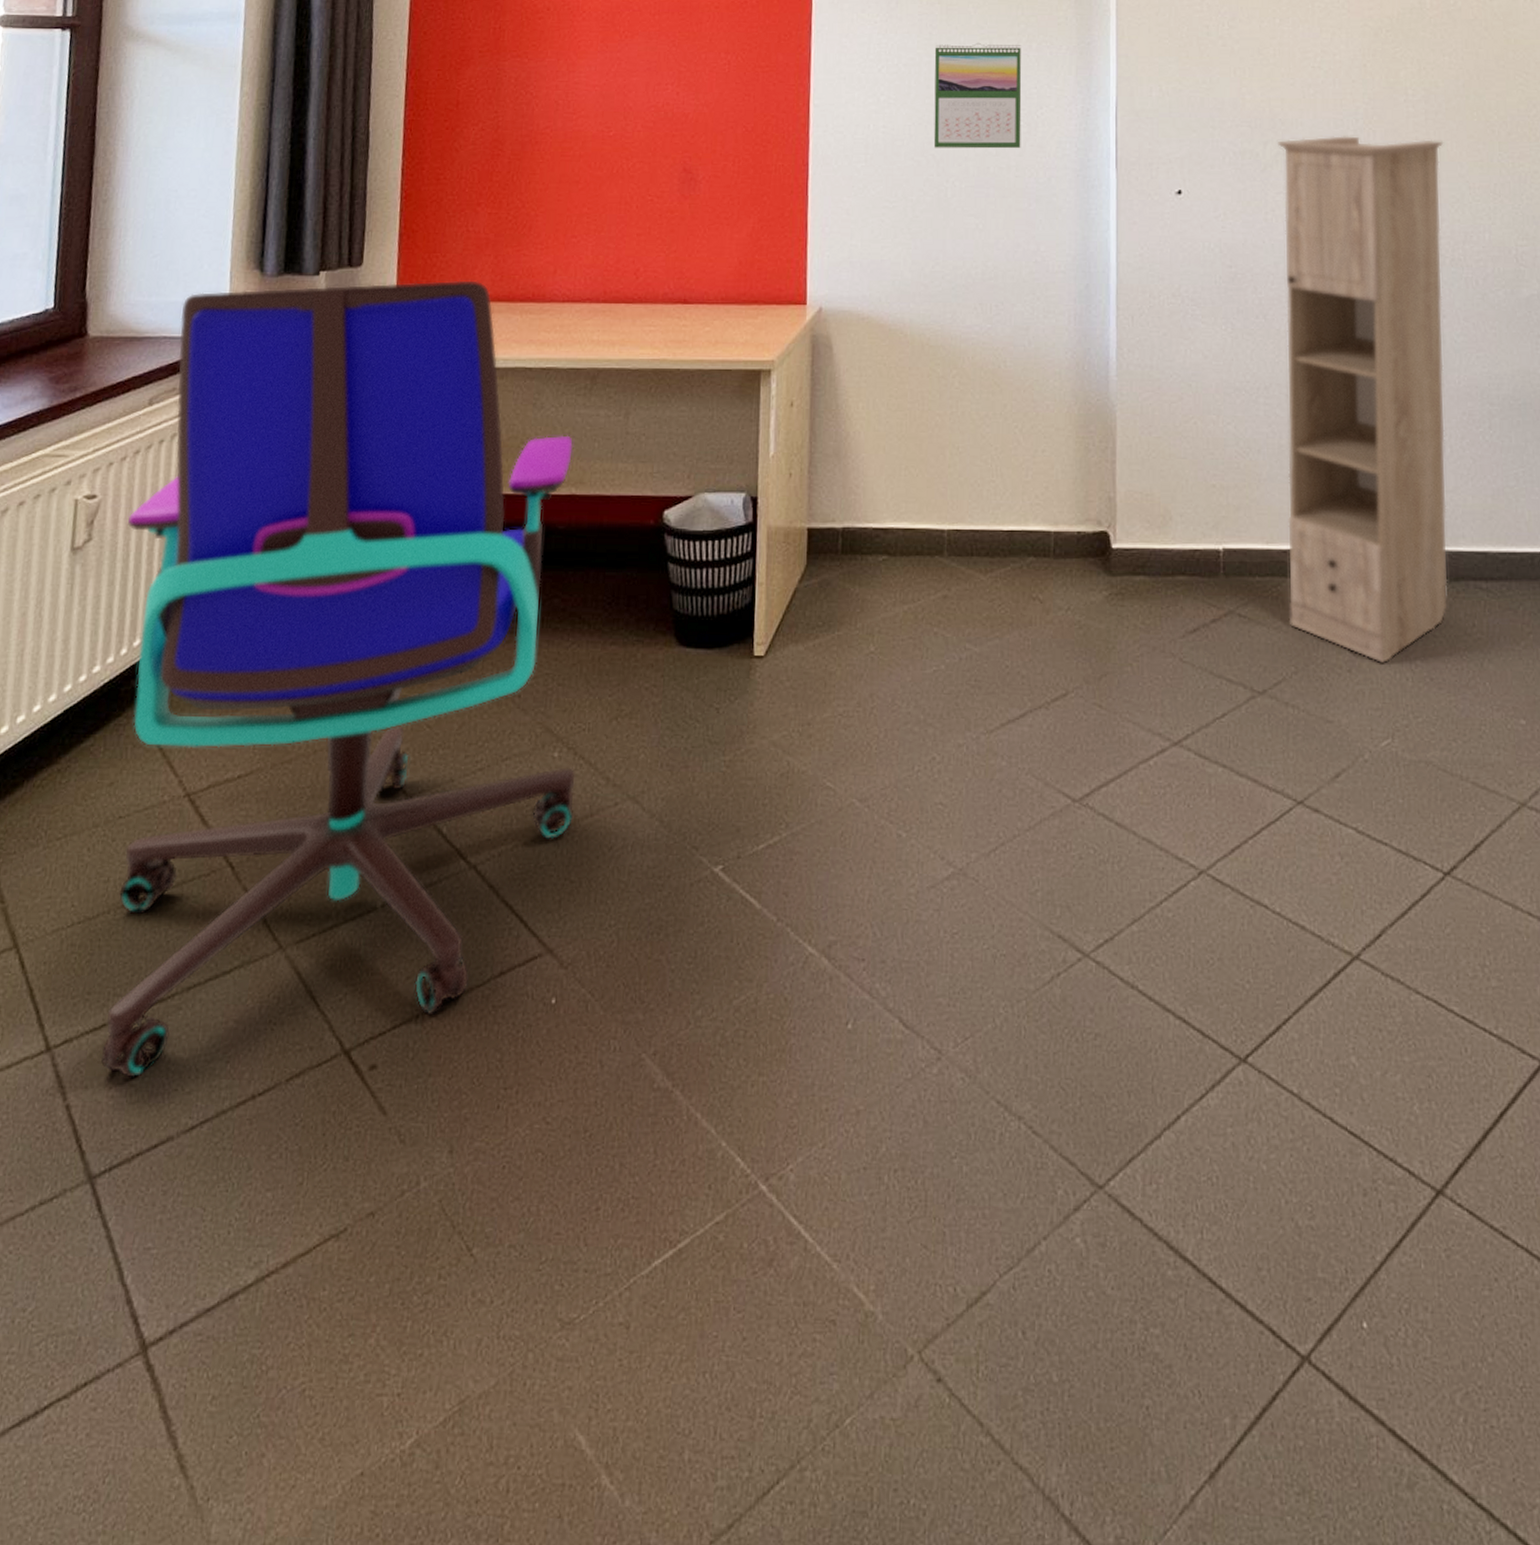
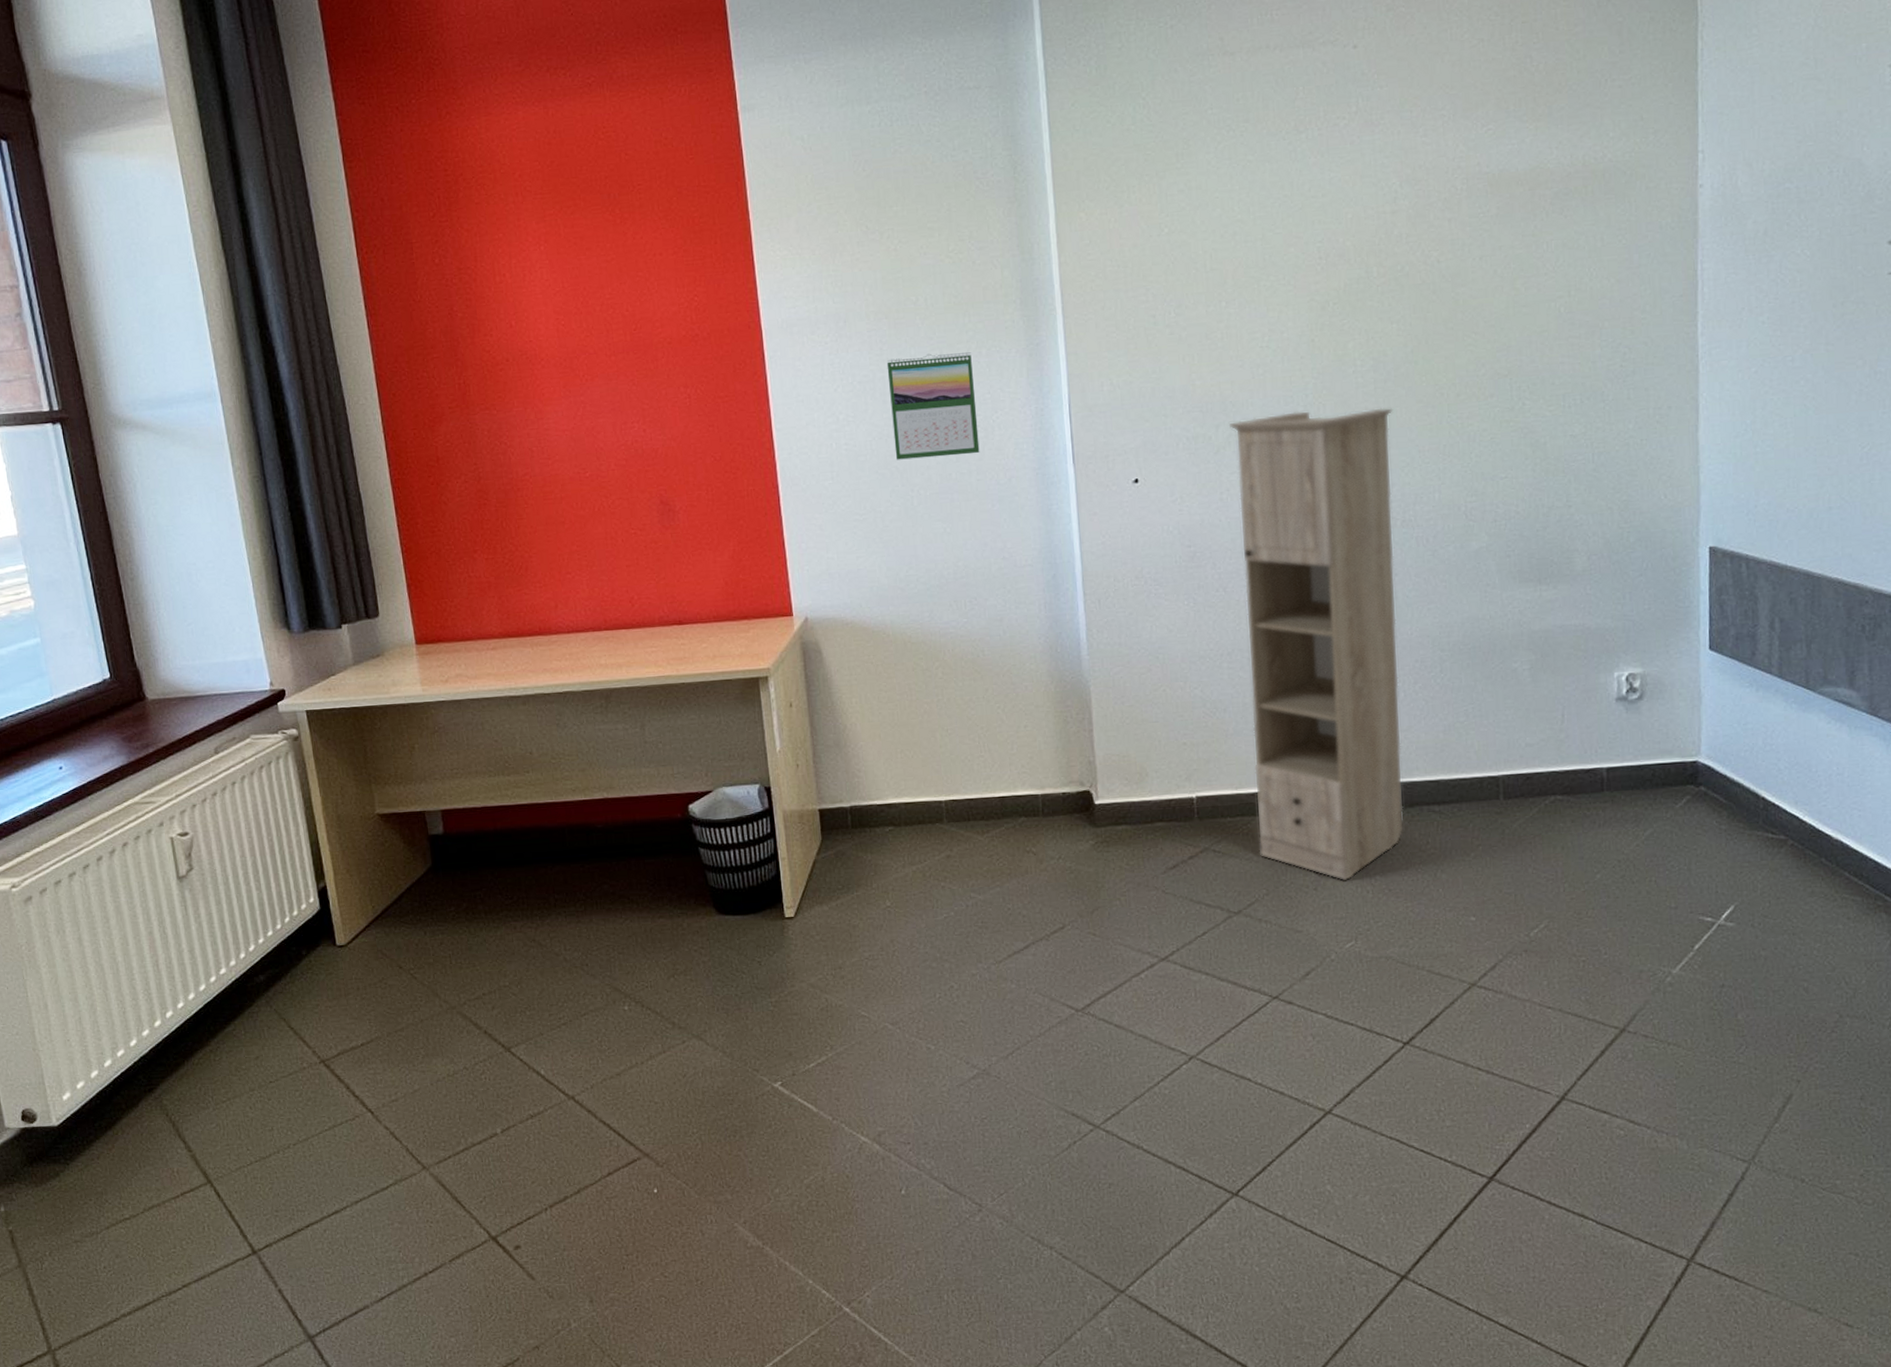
office chair: present [100,280,576,1079] -> none [219,620,650,1268]

